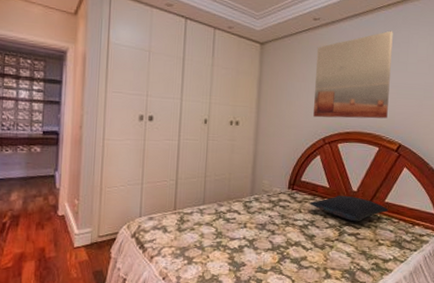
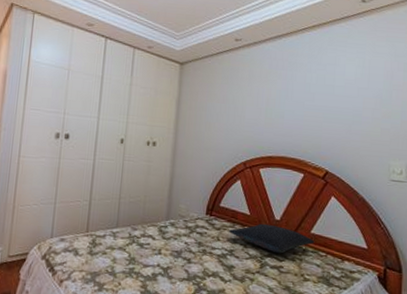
wall art: present [313,30,393,119] -> none [234,52,319,144]

